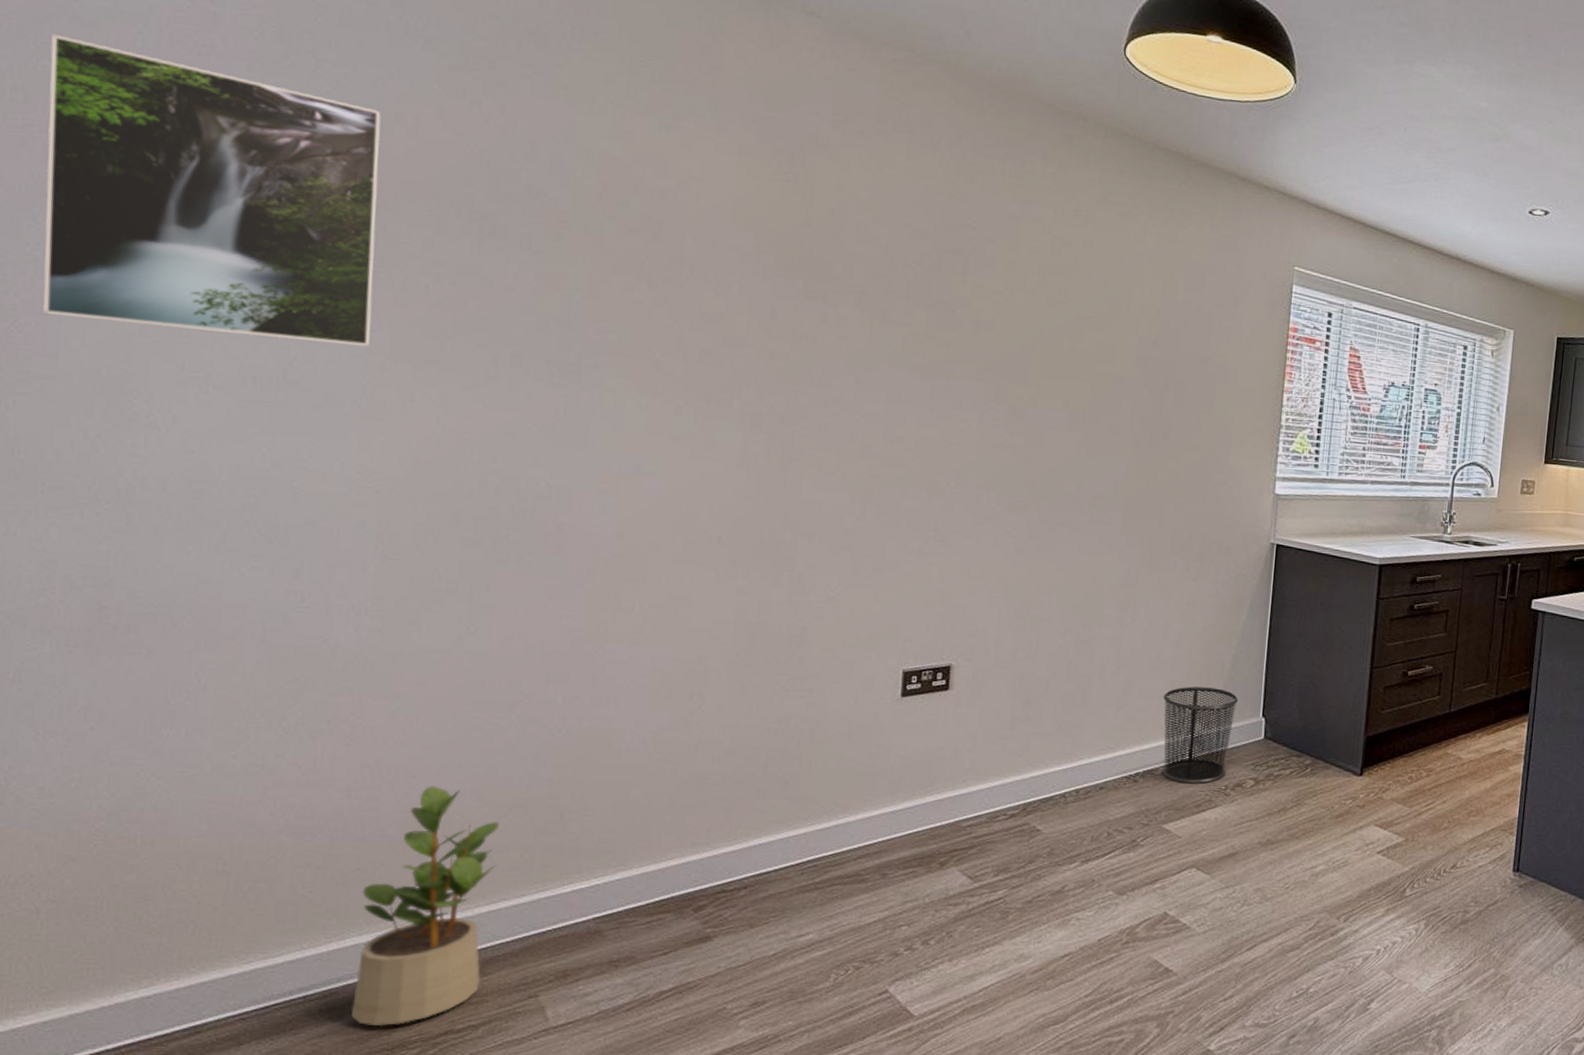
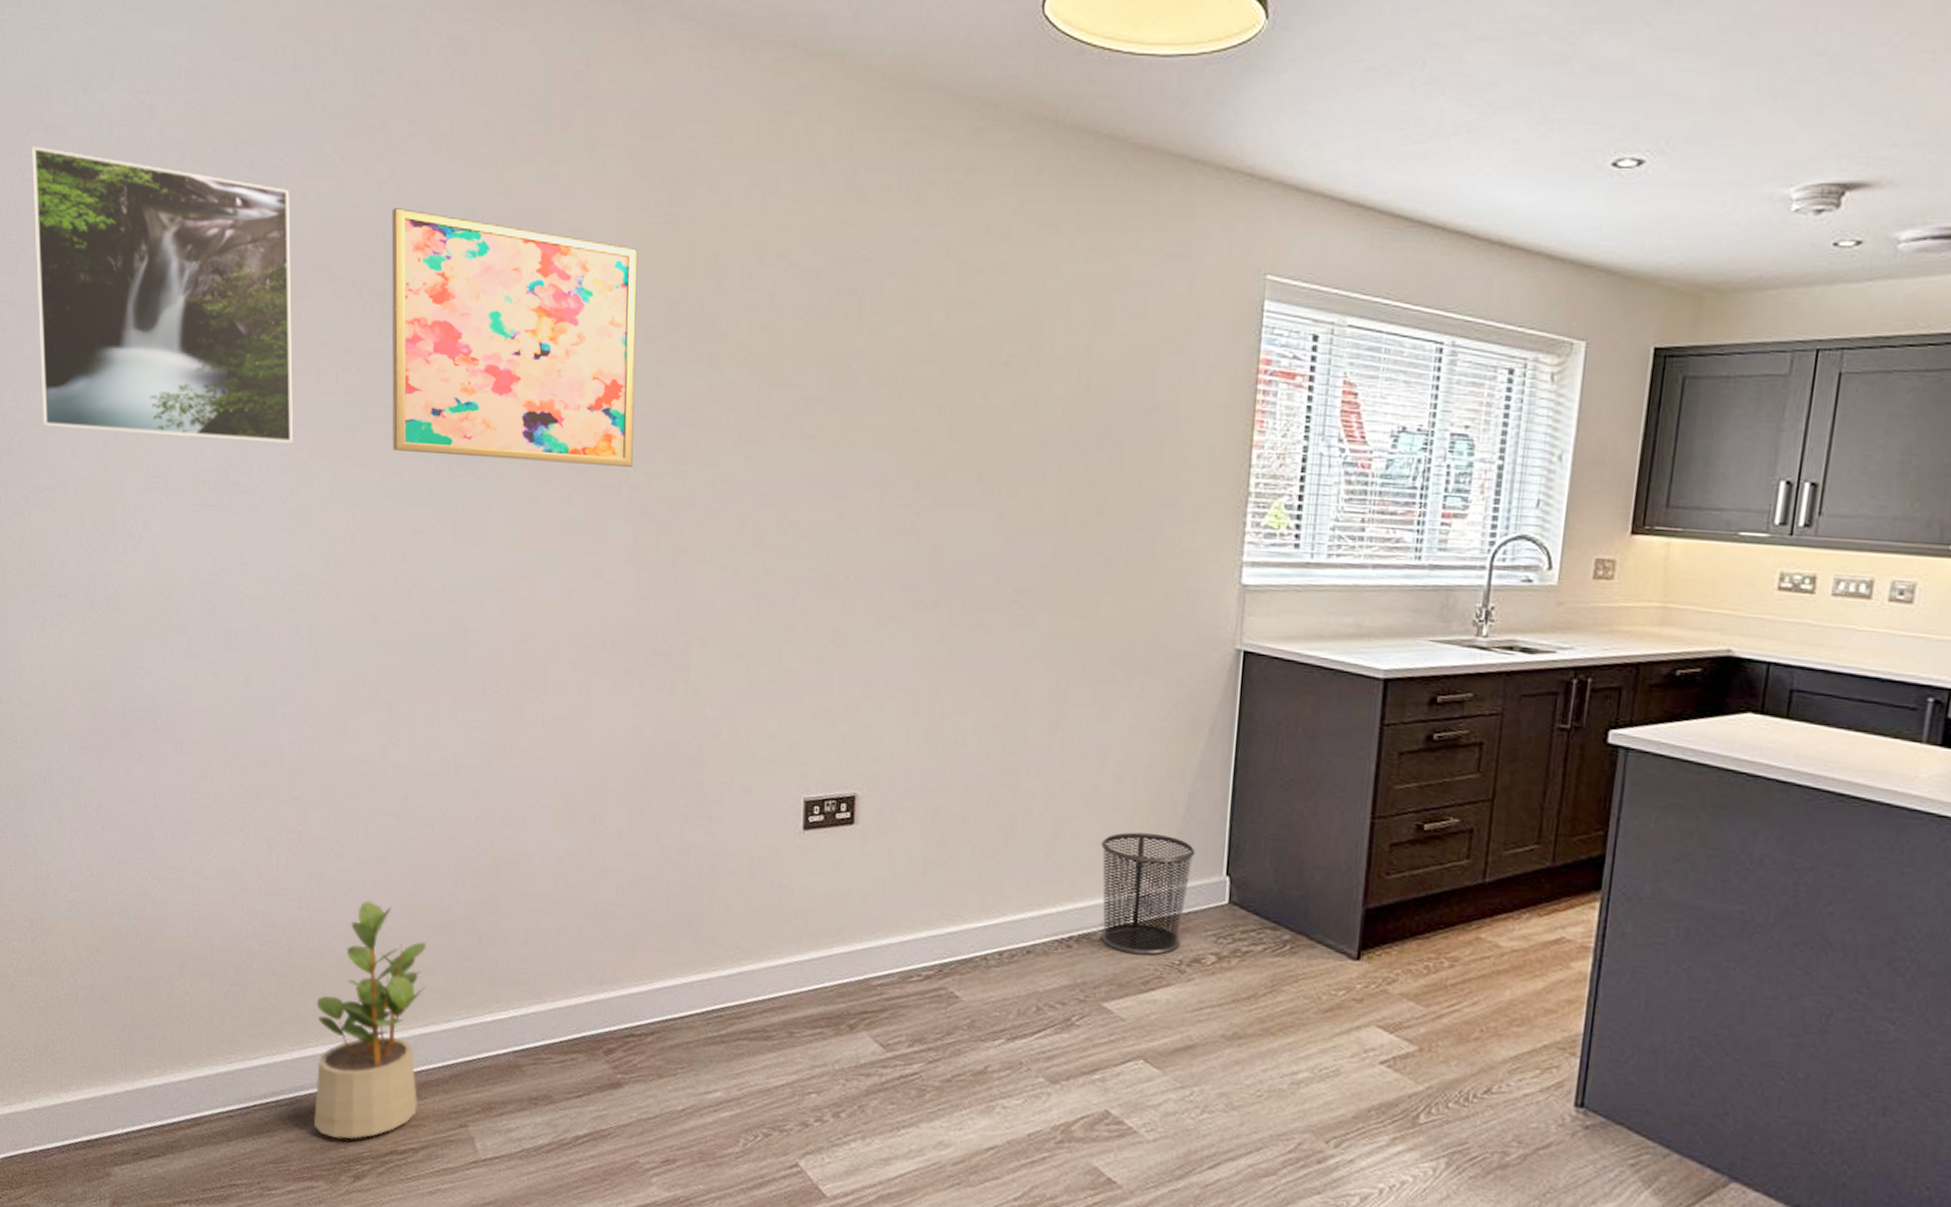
wall art: none [487,140,758,385] -> present [391,208,638,467]

